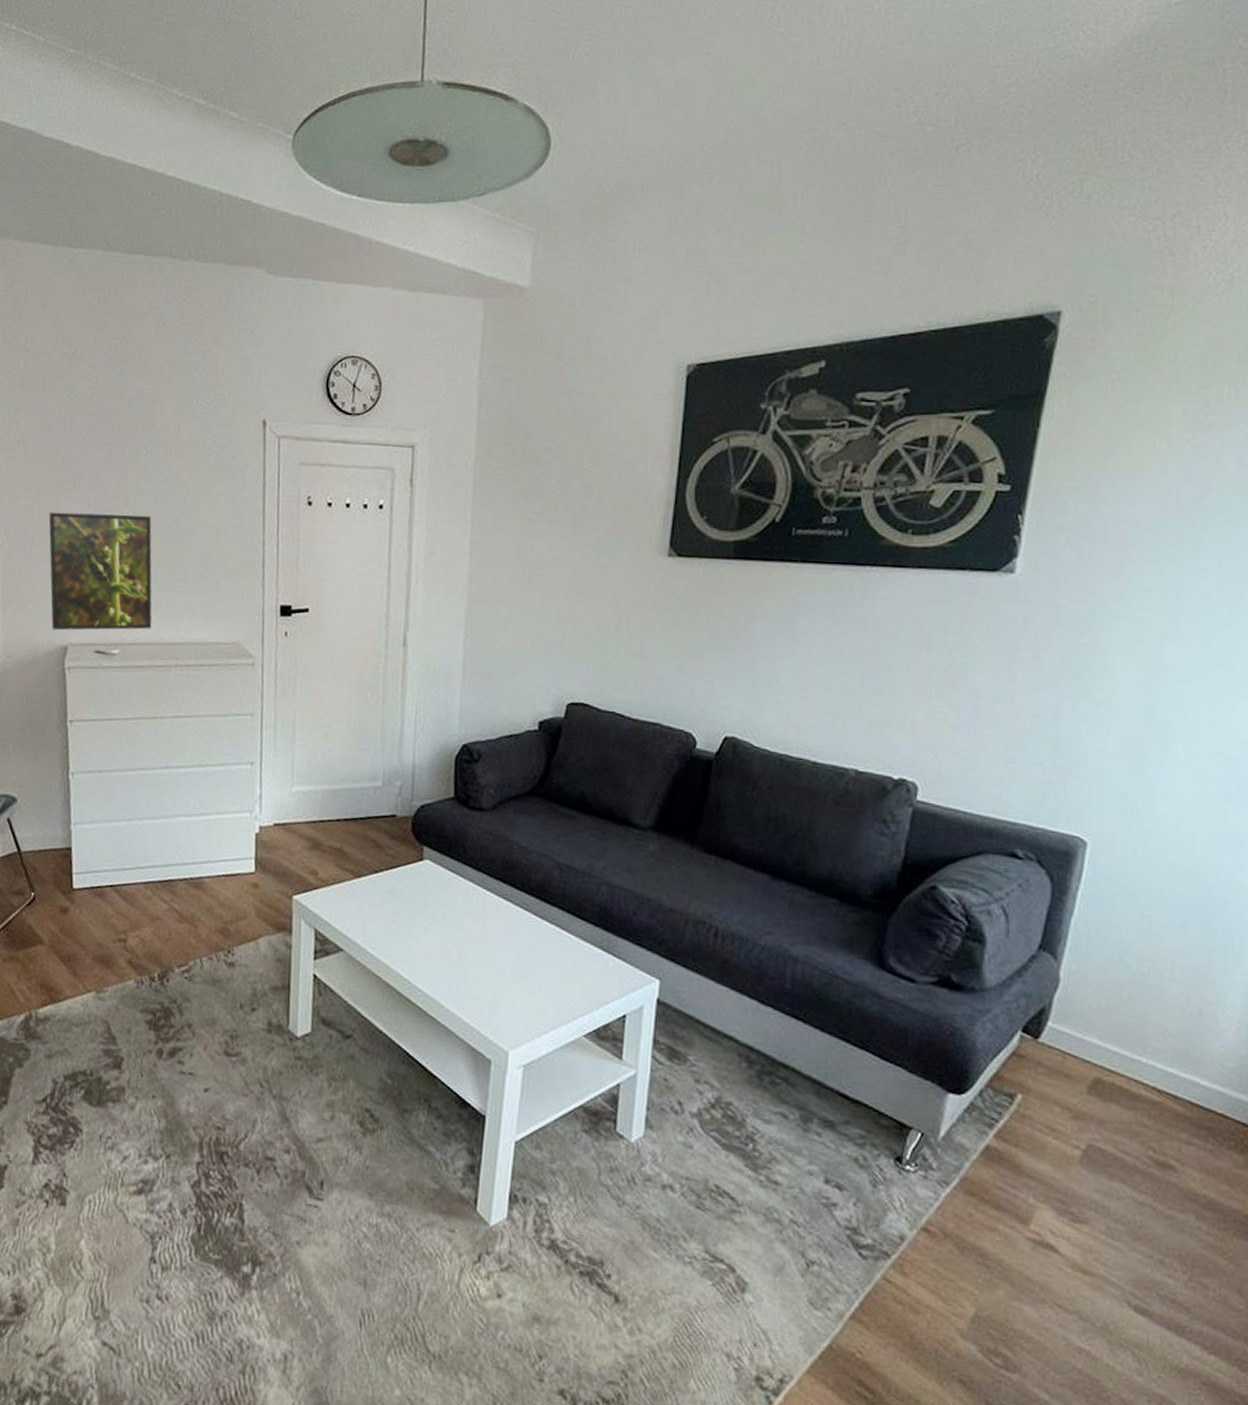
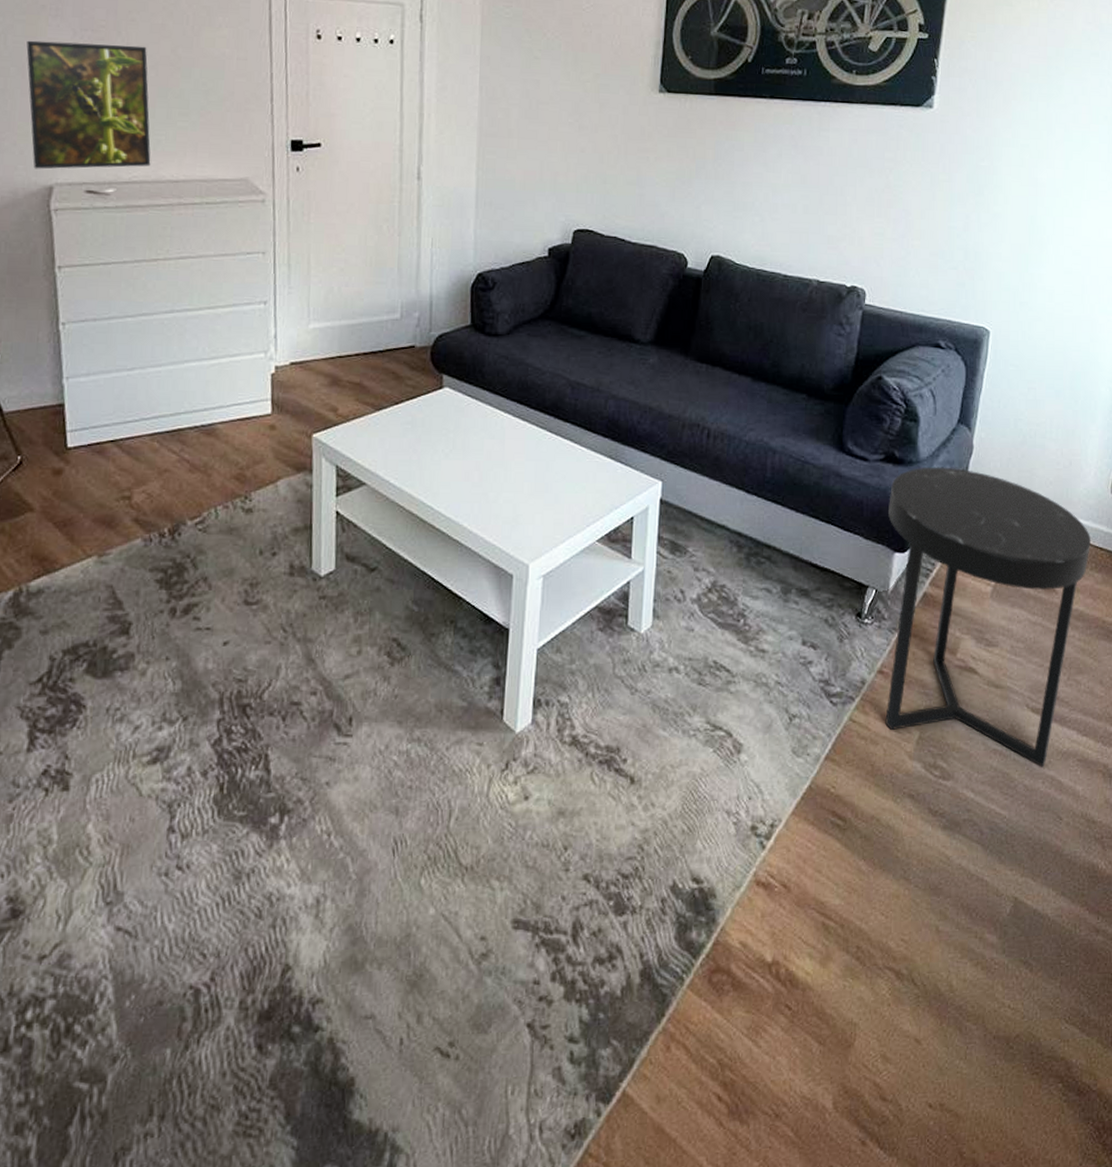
side table: none [930,997,1230,1382] -> present [885,467,1092,767]

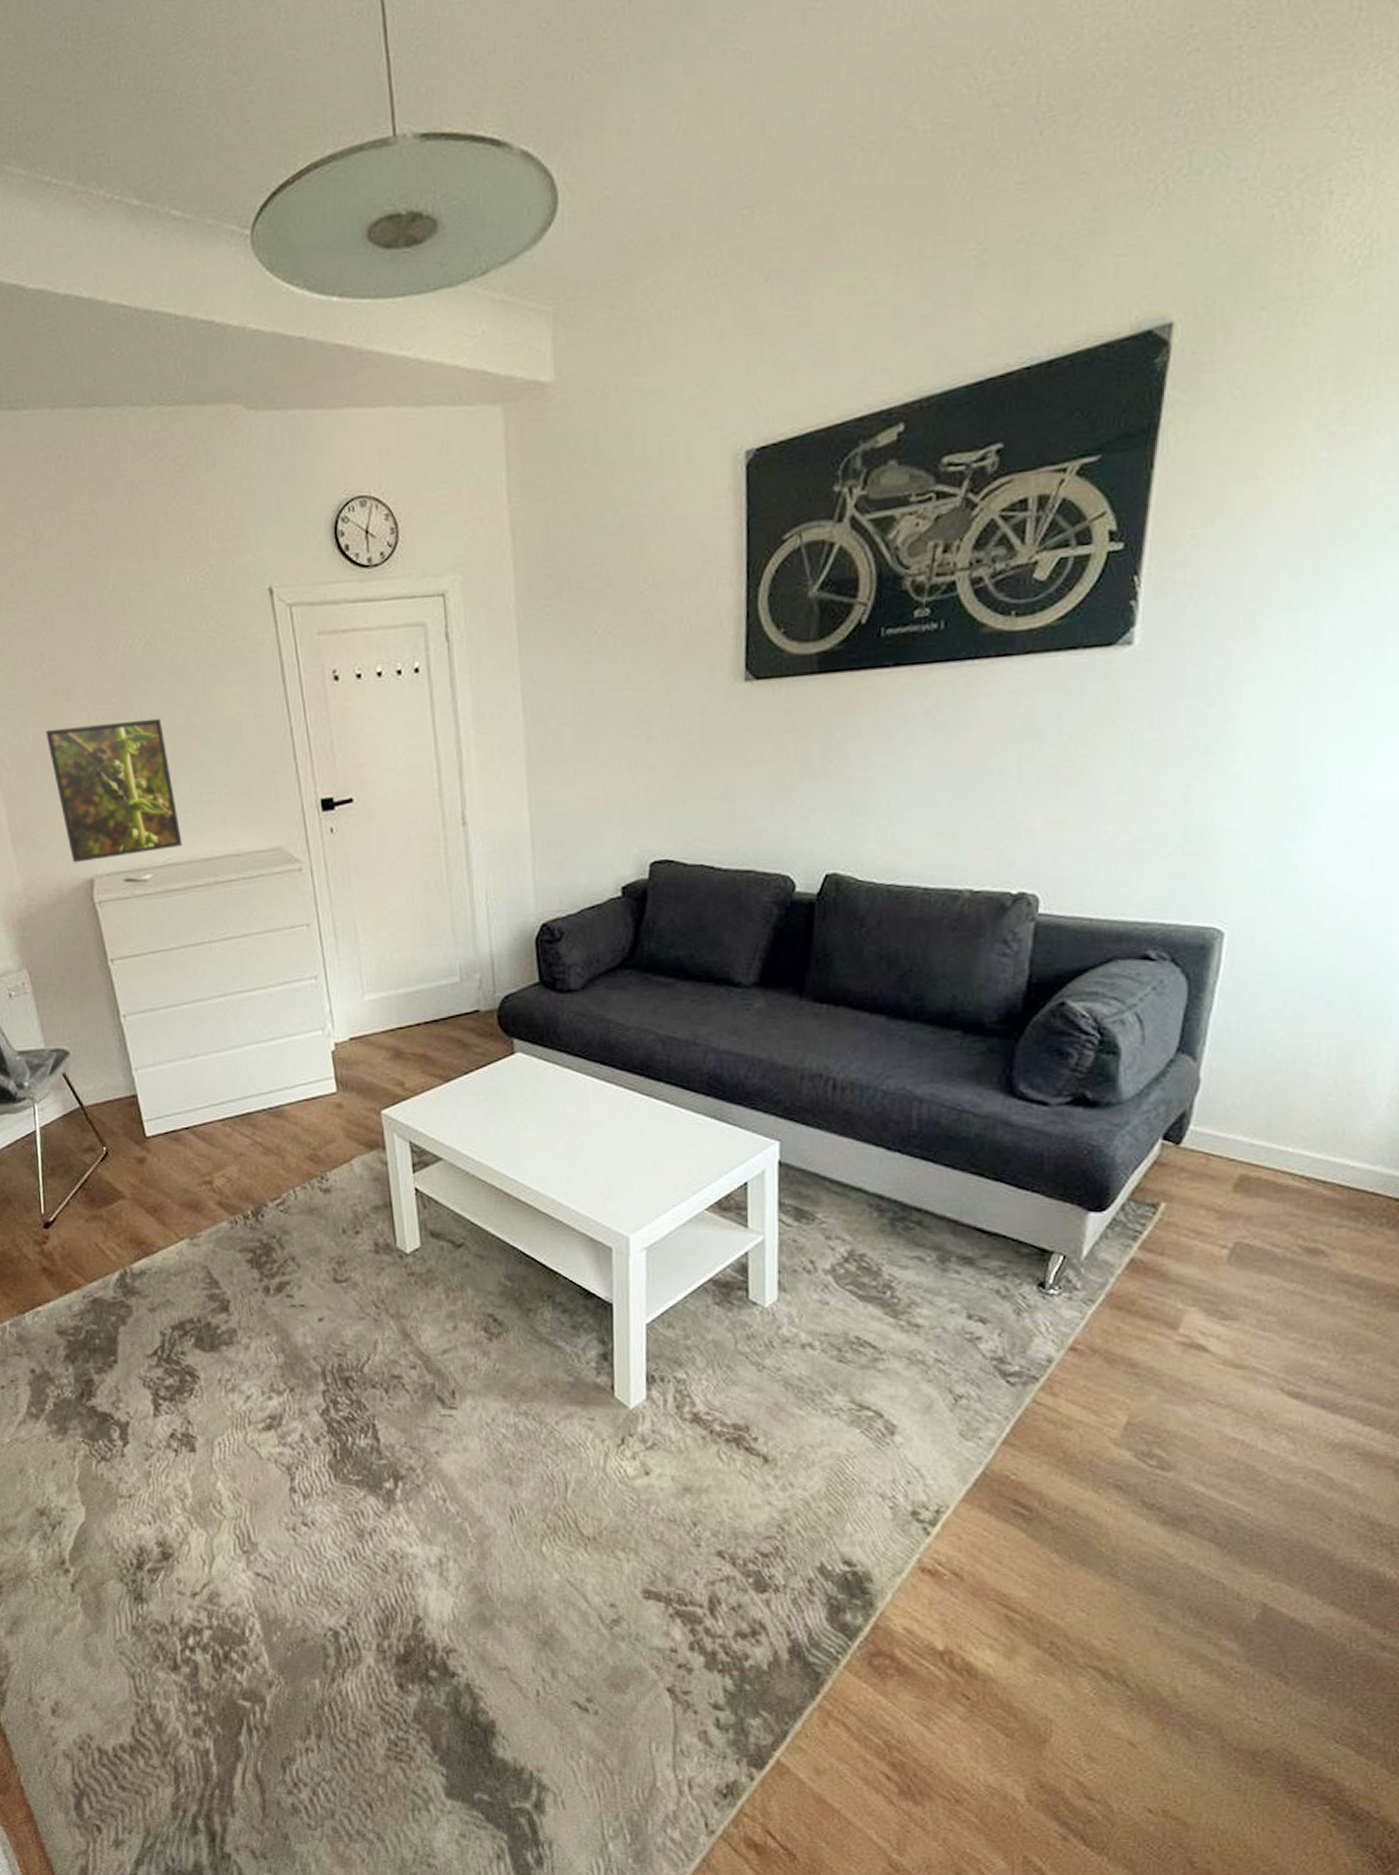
side table: present [885,467,1092,767] -> none [1079,1107,1381,1460]

